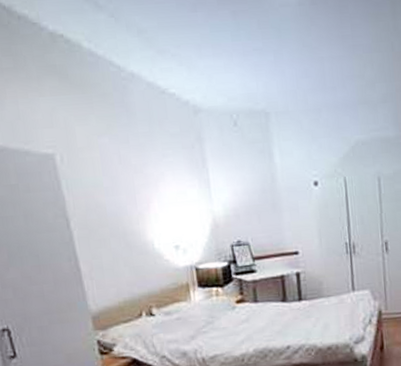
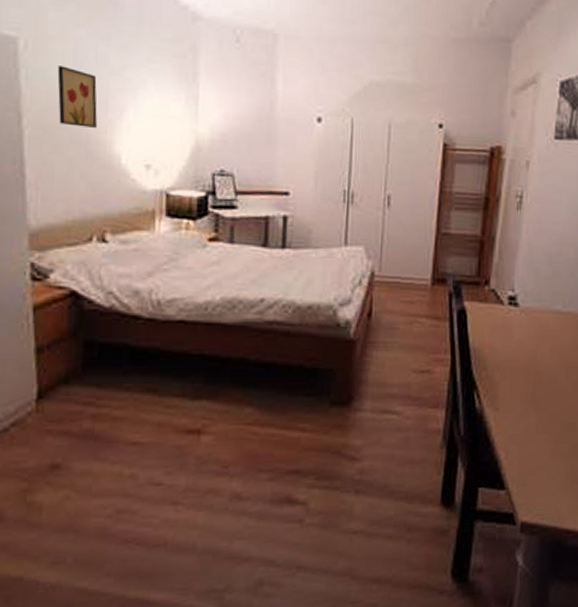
wall art: none [90,172,130,222] -> present [57,66,98,128]

